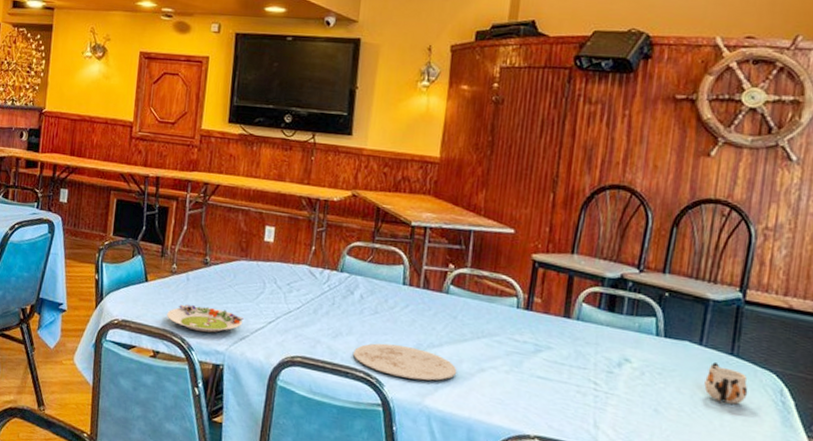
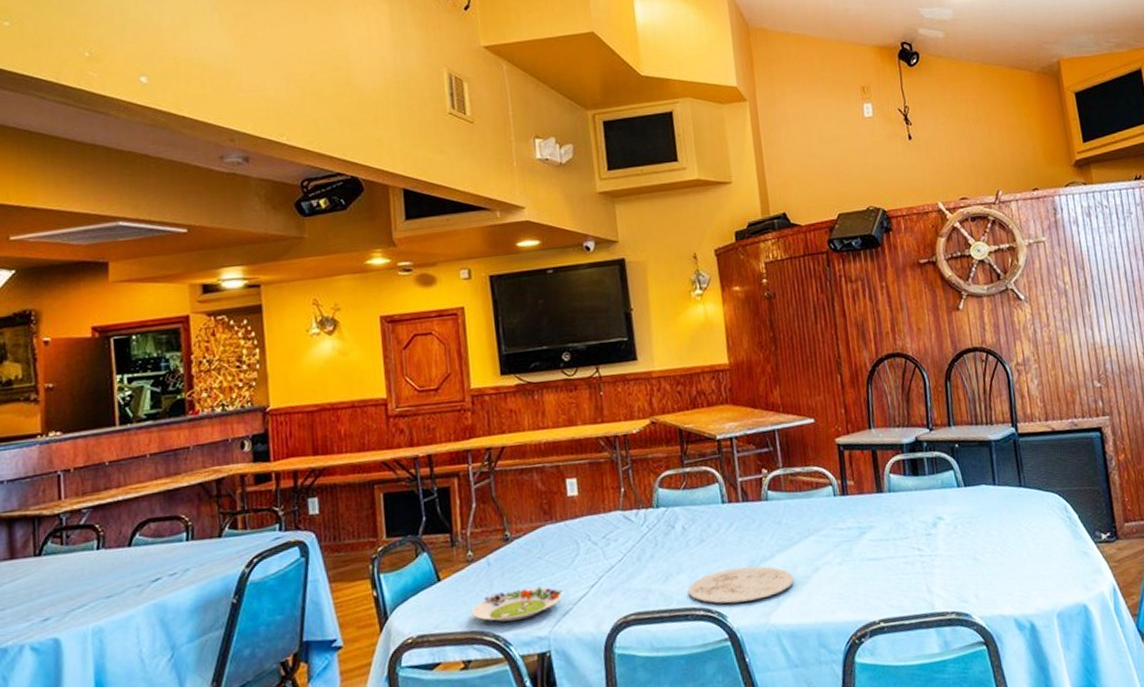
mug: present [704,361,748,405] -> none [1006,497,1042,534]

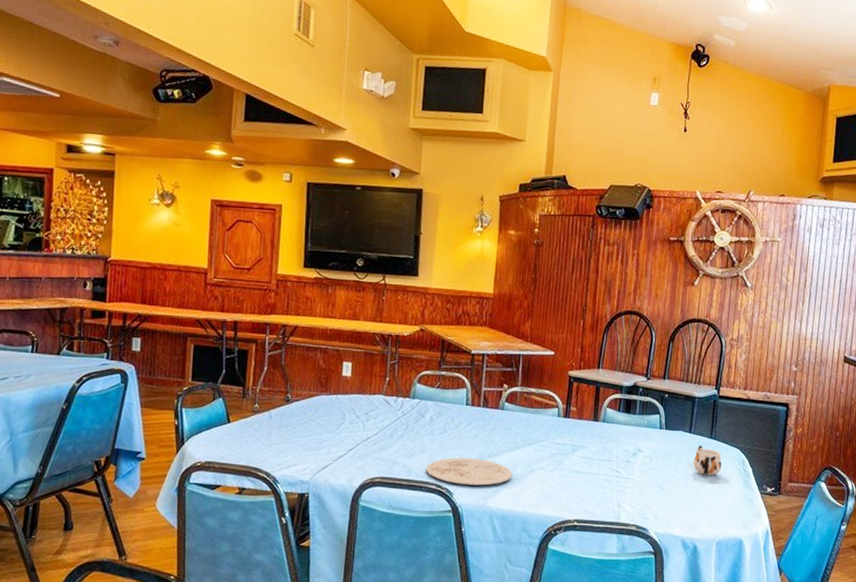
salad plate: present [471,586,563,622] -> none [251,440,326,465]
mug: none [1006,497,1042,534] -> present [693,444,722,476]

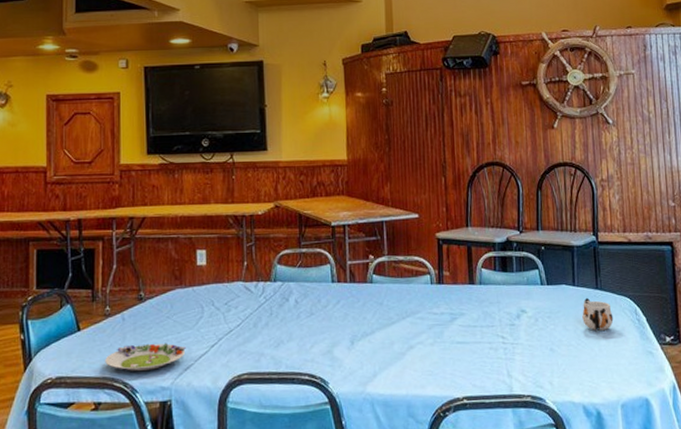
salad plate: none [251,440,326,465] -> present [105,342,186,372]
plate: present [426,457,513,486] -> none [296,340,391,372]

